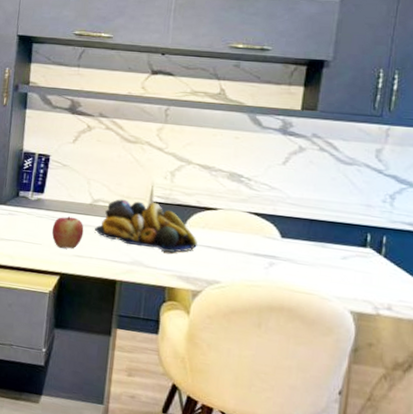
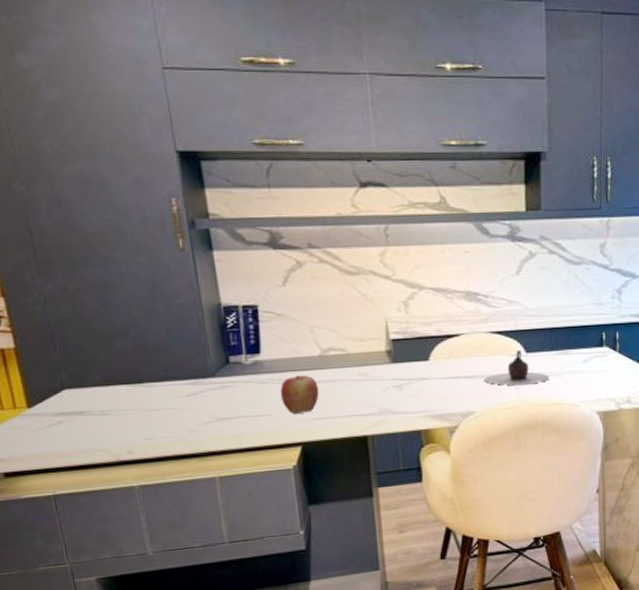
fruit bowl: present [95,199,197,253] -> none [331,339,445,393]
teapot: none [234,234,303,269] -> present [484,350,550,385]

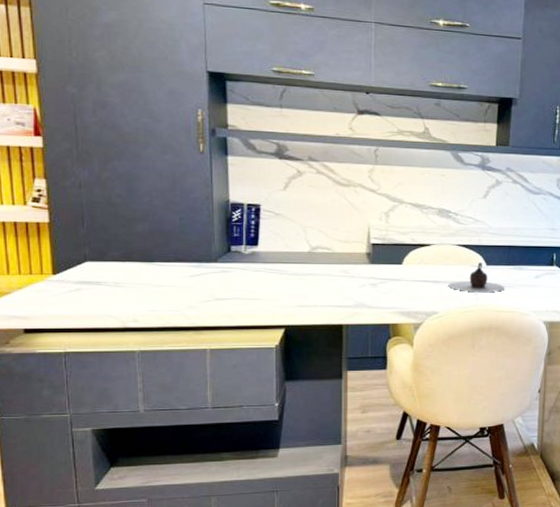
apple: present [280,375,319,414] -> none [271,267,305,300]

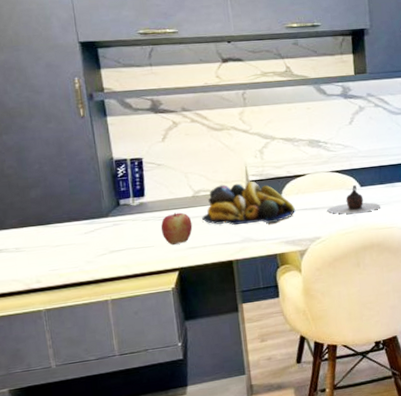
apple: none [271,267,305,300] -> present [160,212,193,245]
fruit bowl: none [316,244,415,291] -> present [202,180,295,225]

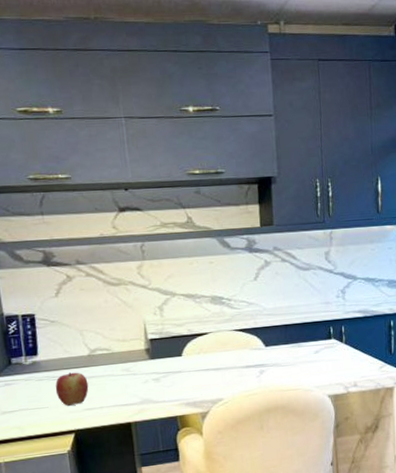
fruit bowl: present [202,180,295,225] -> none [99,339,197,386]
teapot: present [327,185,381,214] -> none [230,345,286,375]

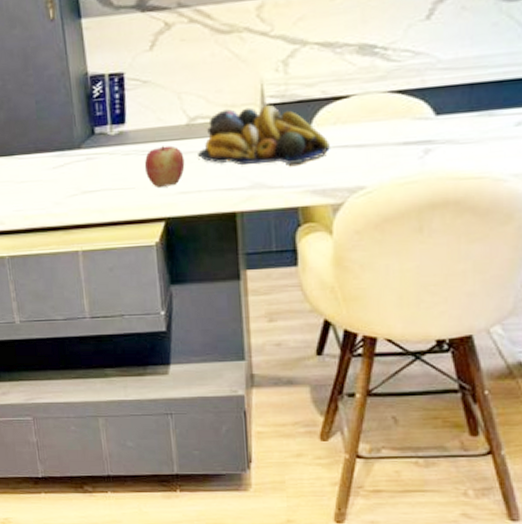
fruit bowl: none [99,339,197,386] -> present [198,104,330,165]

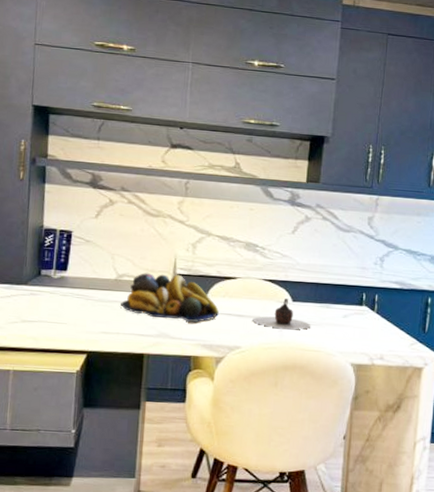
apple: present [144,145,185,187] -> none [76,293,110,326]
teapot: none [379,112,467,155] -> present [252,298,311,330]

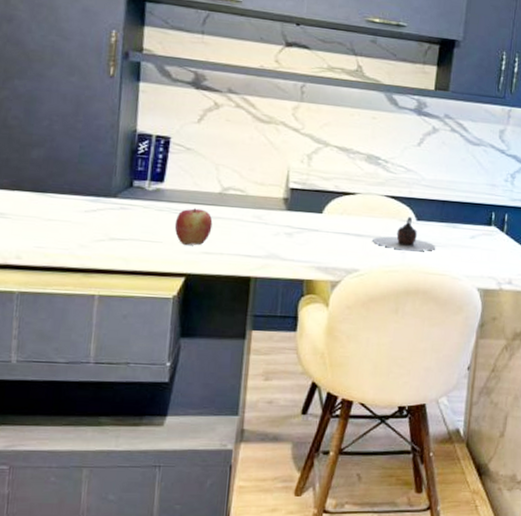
apple: none [76,293,110,326] -> present [174,208,213,246]
fruit bowl: present [121,273,219,322] -> none [225,186,336,242]

